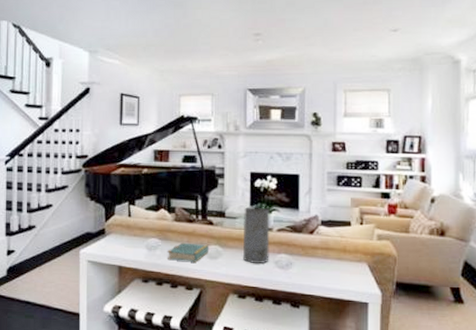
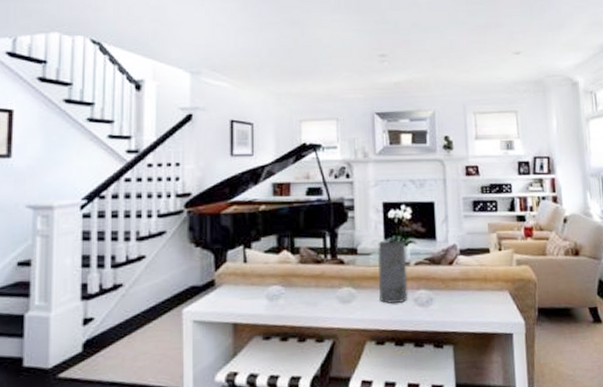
book: present [167,242,210,263] -> none [291,287,341,310]

